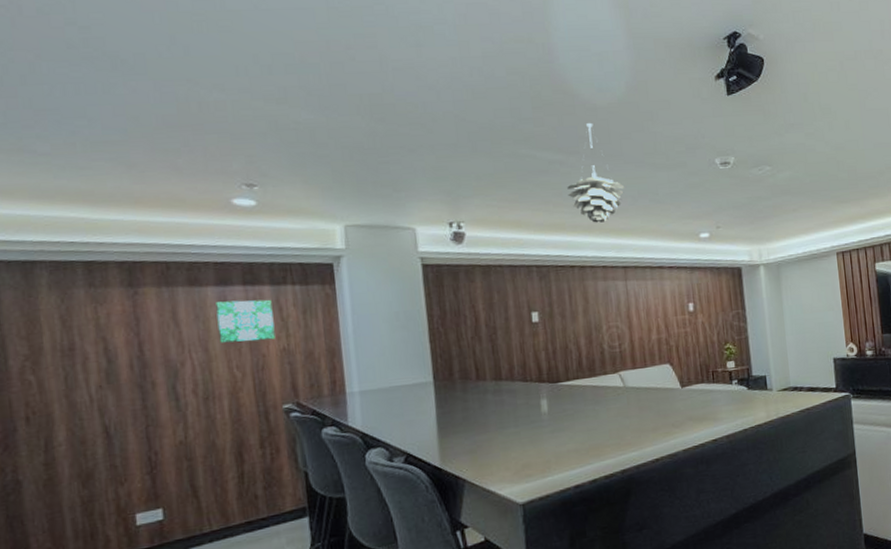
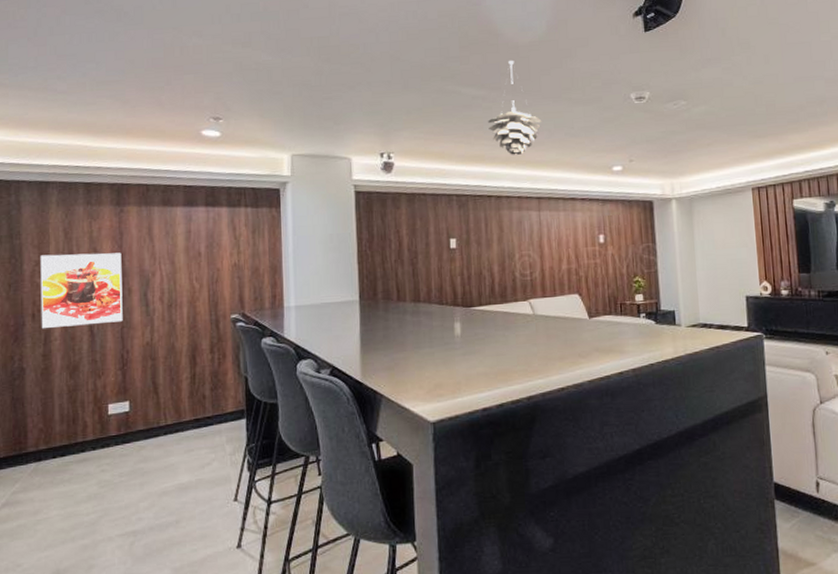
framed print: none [30,341,147,434] -> present [40,252,123,329]
wall art: present [216,299,276,343] -> none [183,219,229,257]

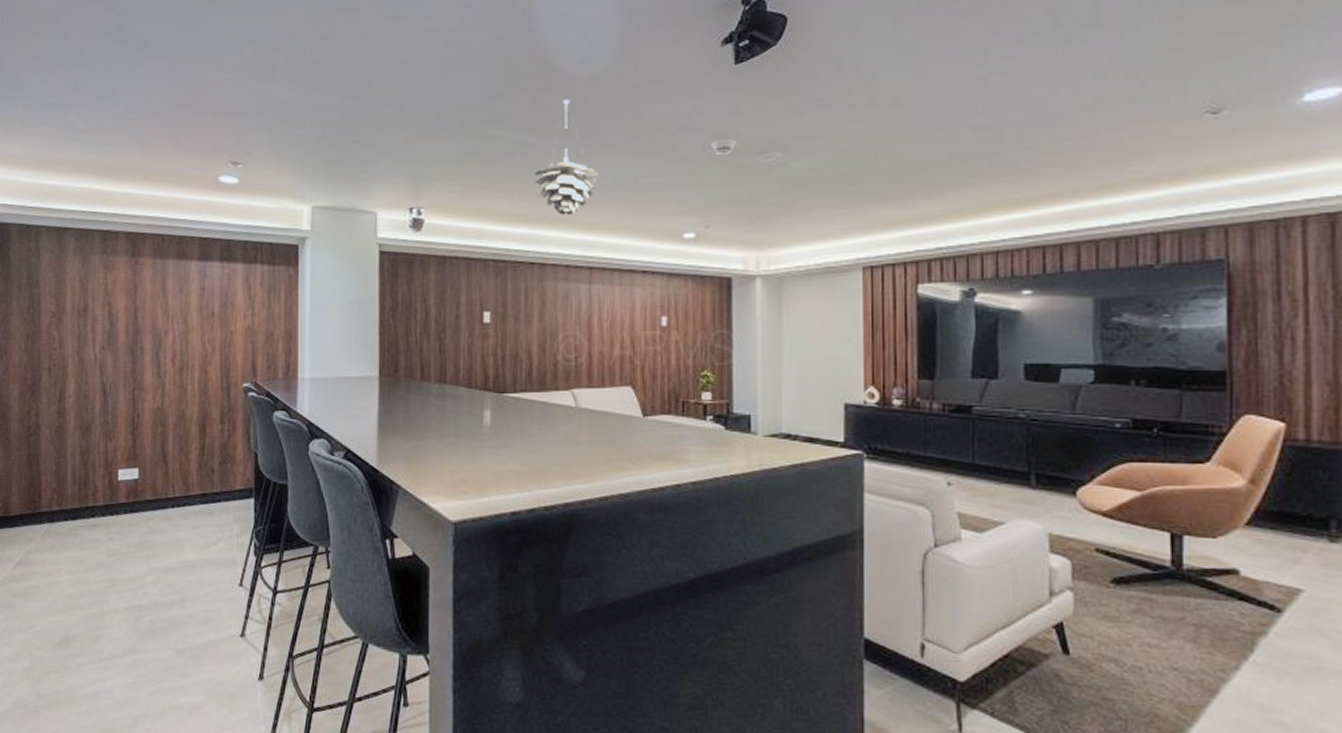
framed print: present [40,252,123,329] -> none [56,306,135,385]

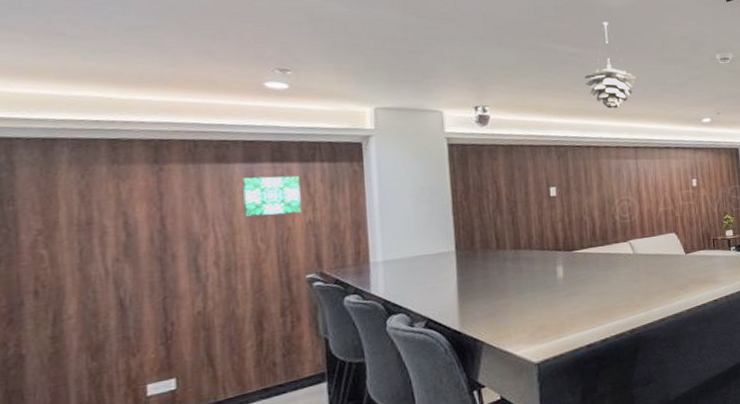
wall art: none [197,276,243,318] -> present [243,175,302,217]

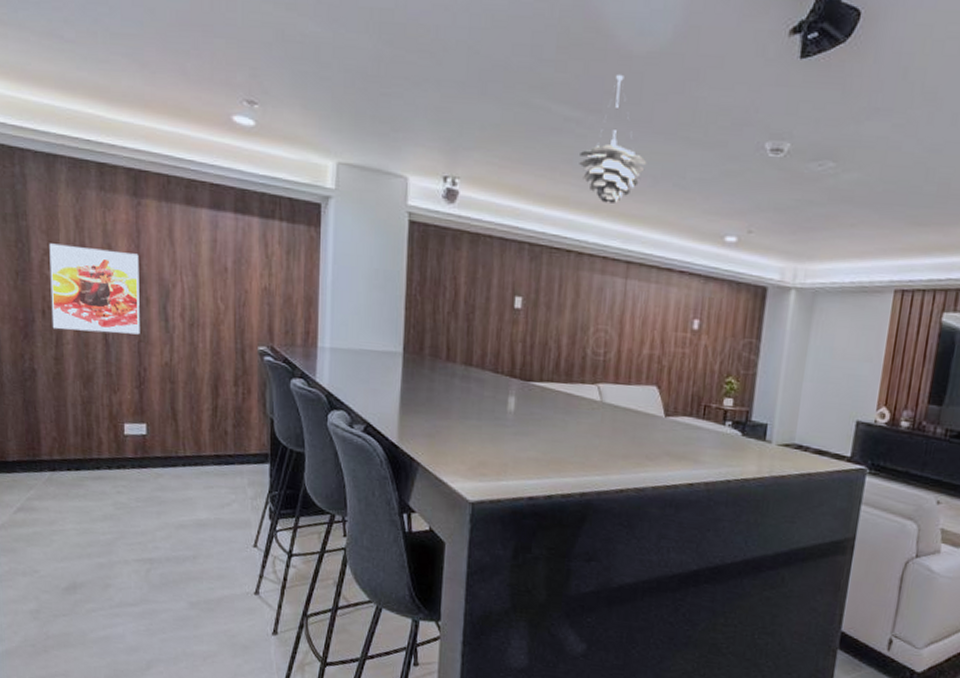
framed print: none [45,215,165,308] -> present [49,243,140,335]
wall art: present [243,175,302,217] -> none [208,226,259,276]

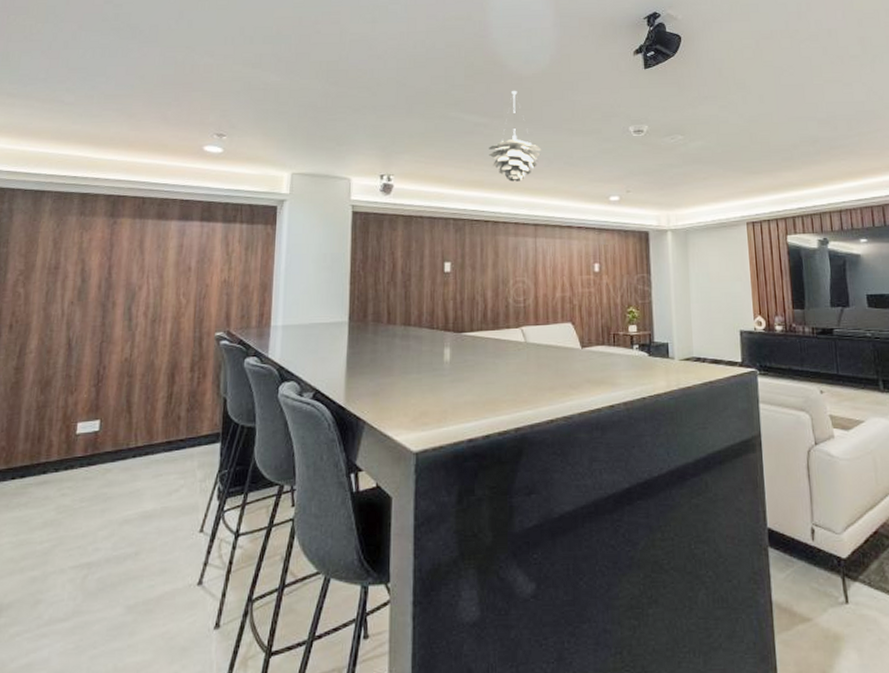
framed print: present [49,243,140,335] -> none [17,264,110,341]

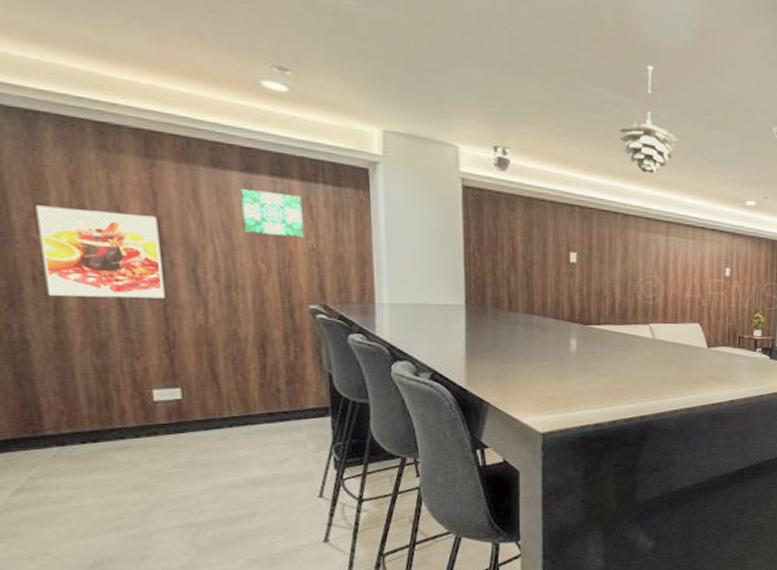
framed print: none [17,264,110,341] -> present [35,205,165,299]
wall art: none [173,234,221,272] -> present [240,189,304,238]

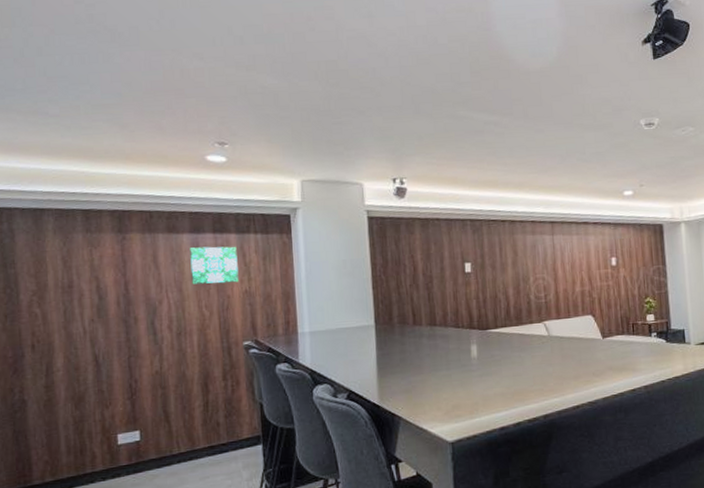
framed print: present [35,205,165,299] -> none [38,281,130,360]
pendant light: present [620,66,679,173] -> none [501,86,554,180]

